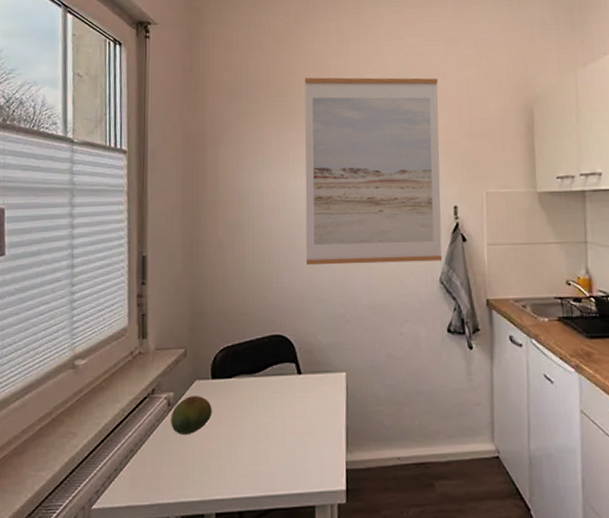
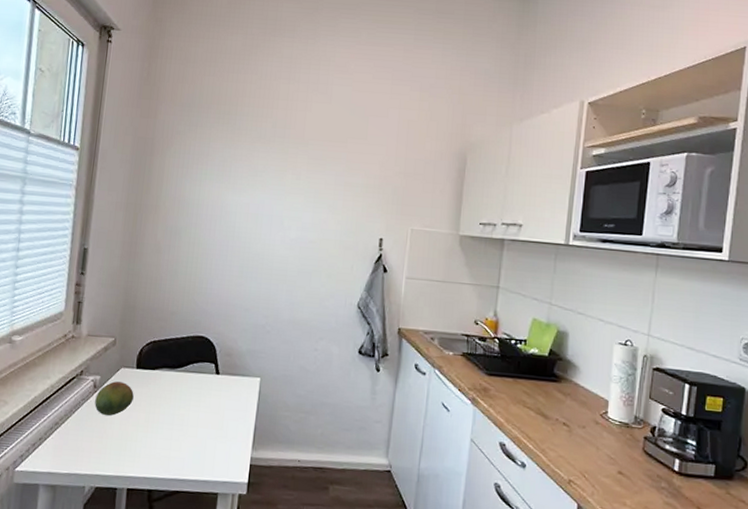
wall art: present [304,77,443,265] -> none [236,100,380,288]

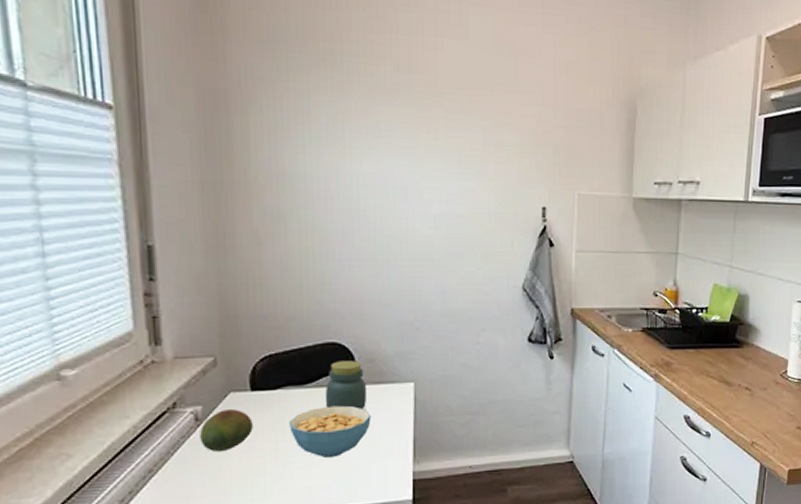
cereal bowl: none [160,389,223,434] -> present [289,405,371,458]
jar: none [189,352,222,395] -> present [324,361,366,409]

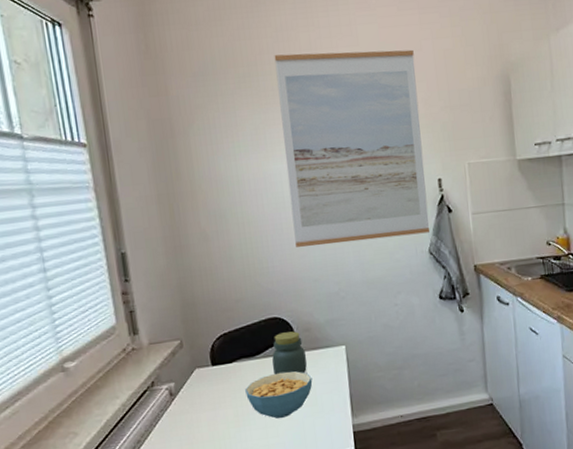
fruit: present [200,409,253,453] -> none [174,383,217,422]
wall art: none [364,34,531,267] -> present [274,49,430,247]

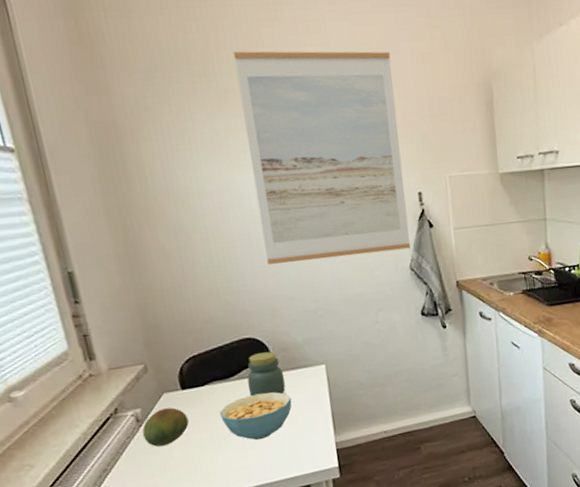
fruit: none [174,383,217,422] -> present [142,407,189,447]

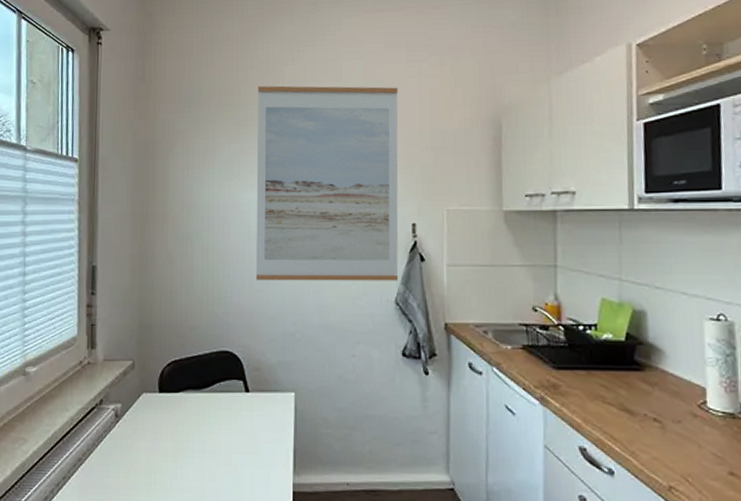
fruit: present [142,407,189,447] -> none [118,409,159,448]
cereal bowl: present [220,392,292,440] -> none [188,411,256,461]
jar: present [247,351,286,396] -> none [217,368,252,416]

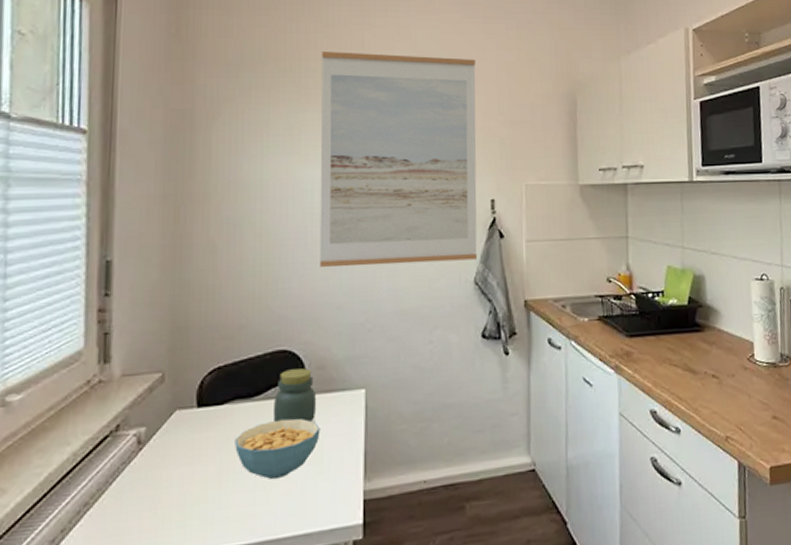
cereal bowl: none [188,411,256,461] -> present [235,418,320,479]
jar: none [217,368,252,416] -> present [272,368,315,422]

